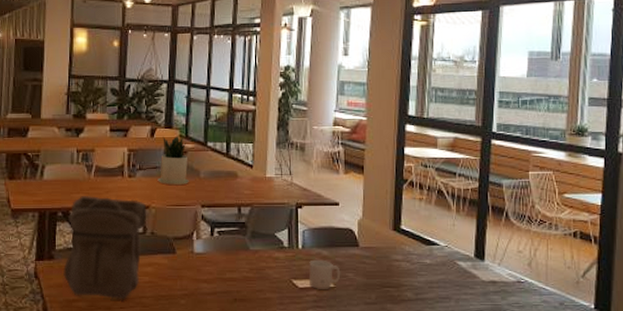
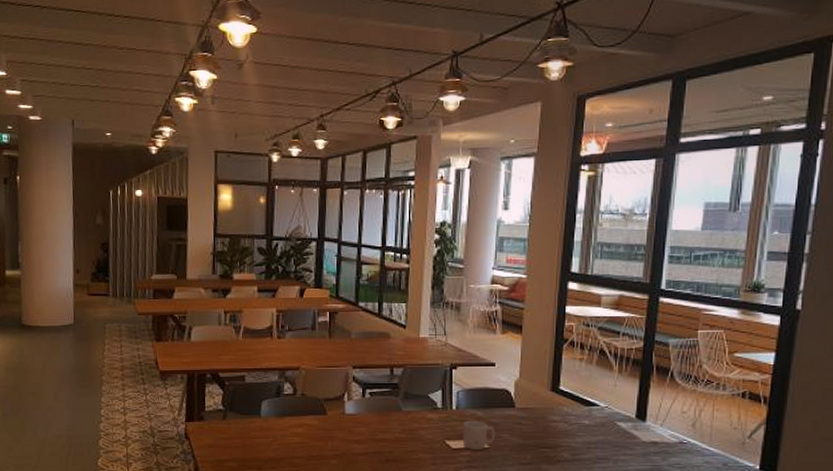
backpack: present [63,196,147,300] -> none [214,357,297,460]
planter: present [157,136,189,186] -> none [307,296,340,347]

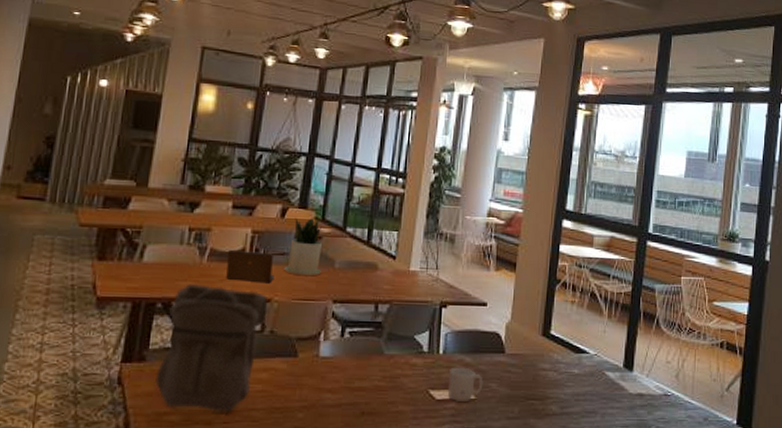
backpack: none [214,357,297,460] -> present [155,284,269,413]
laptop: none [259,327,300,355] -> present [226,249,275,284]
planter: none [307,296,340,347] -> present [284,217,323,277]

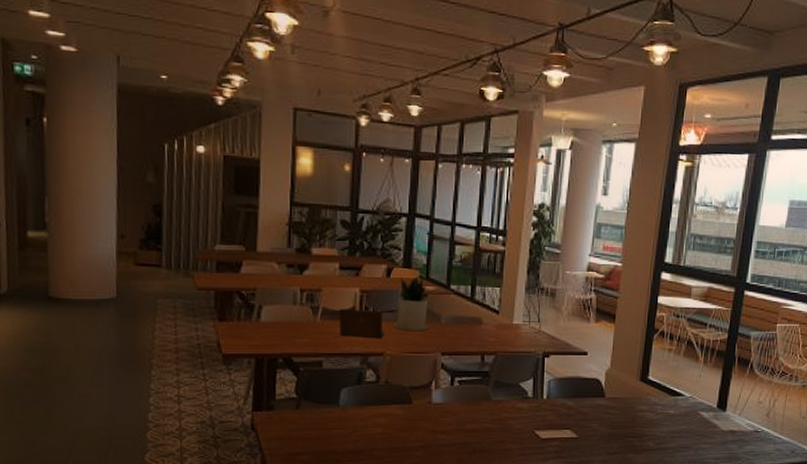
backpack: present [155,284,269,413] -> none [285,341,381,453]
mug: present [447,367,484,403] -> none [551,410,585,441]

